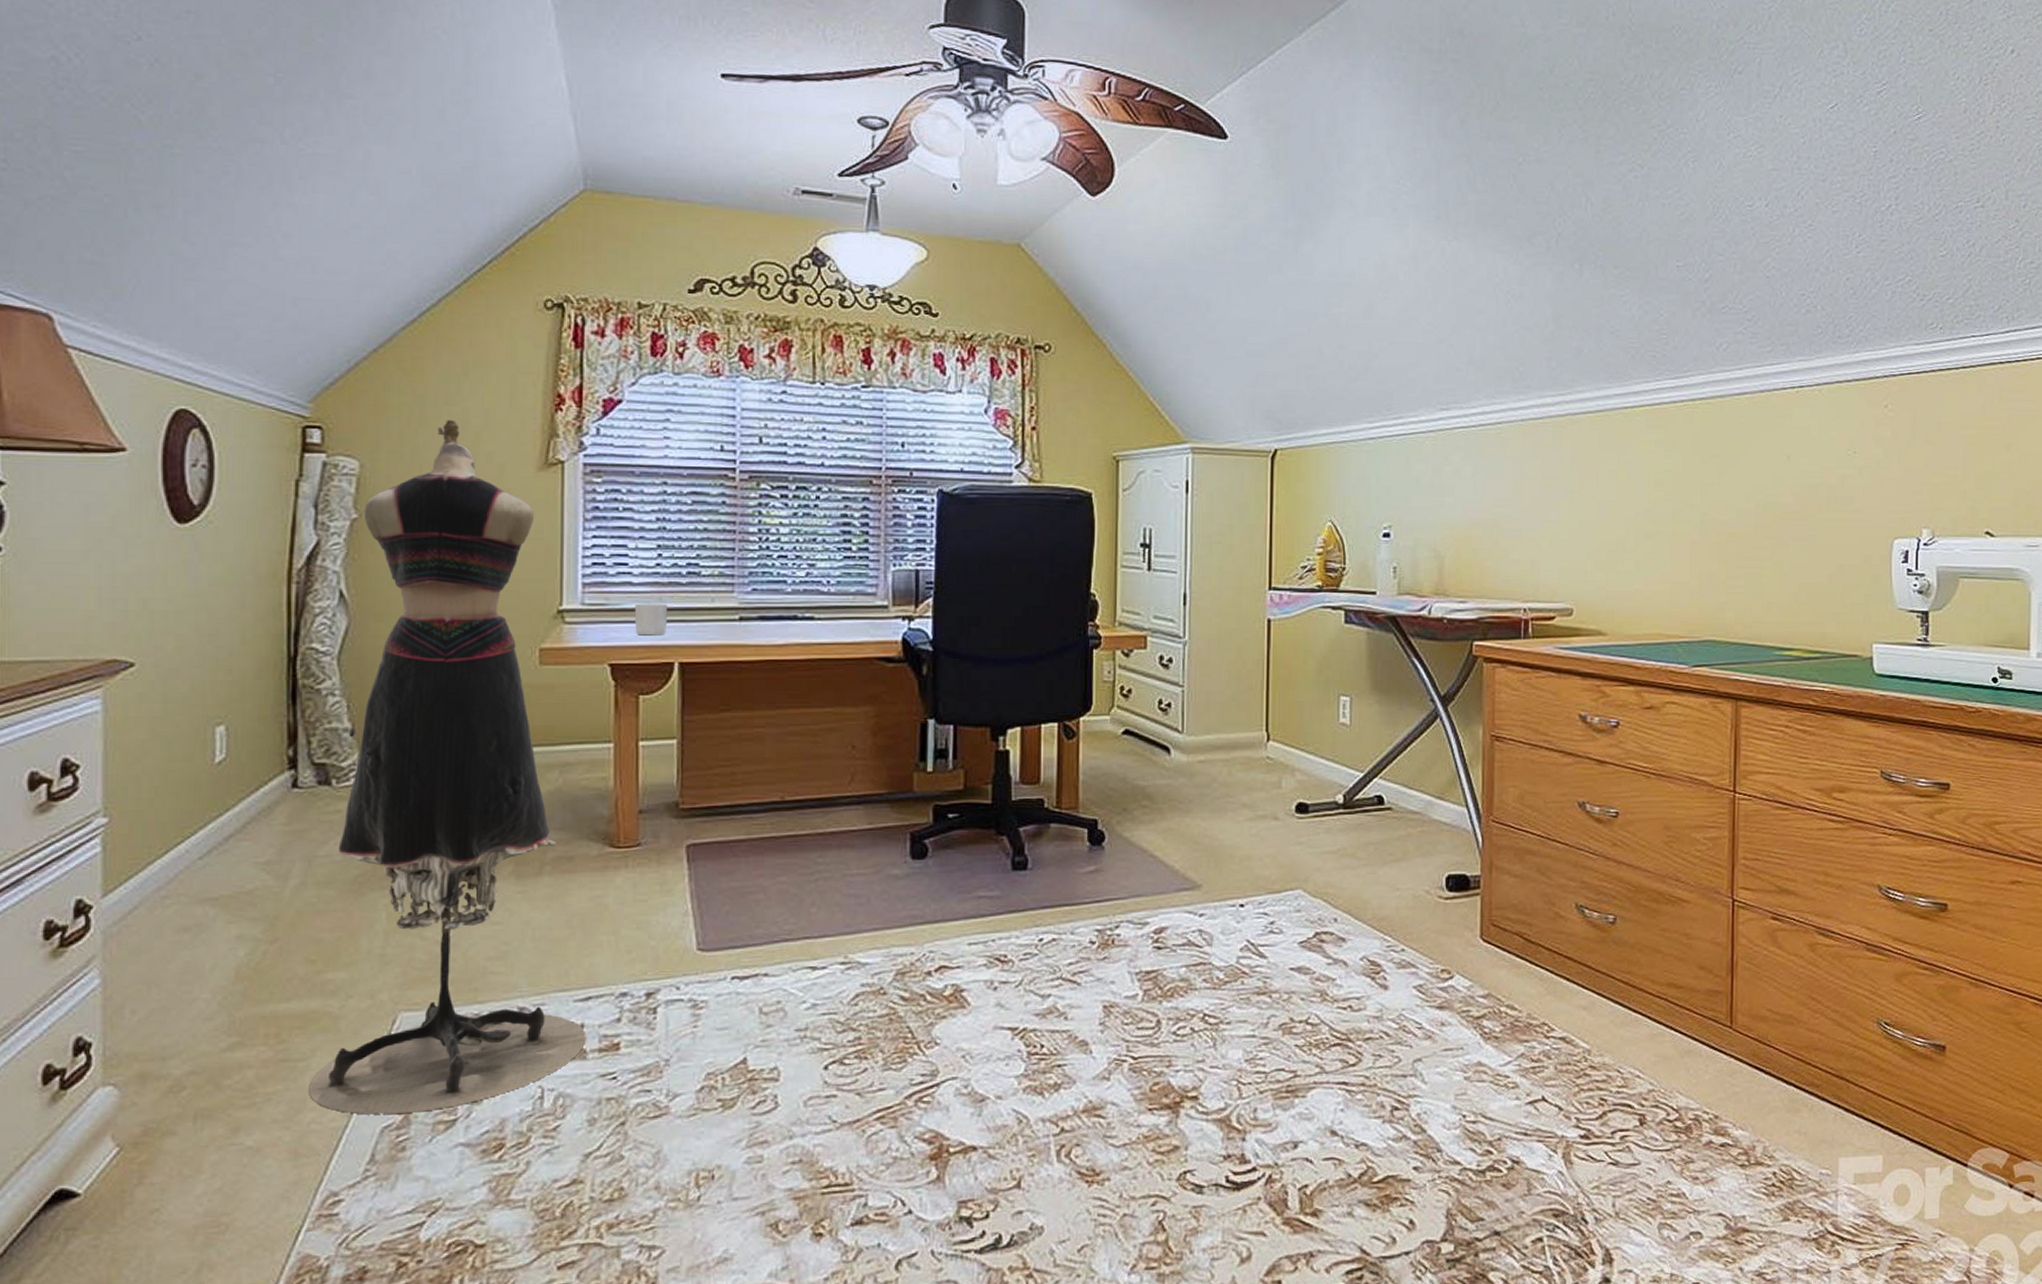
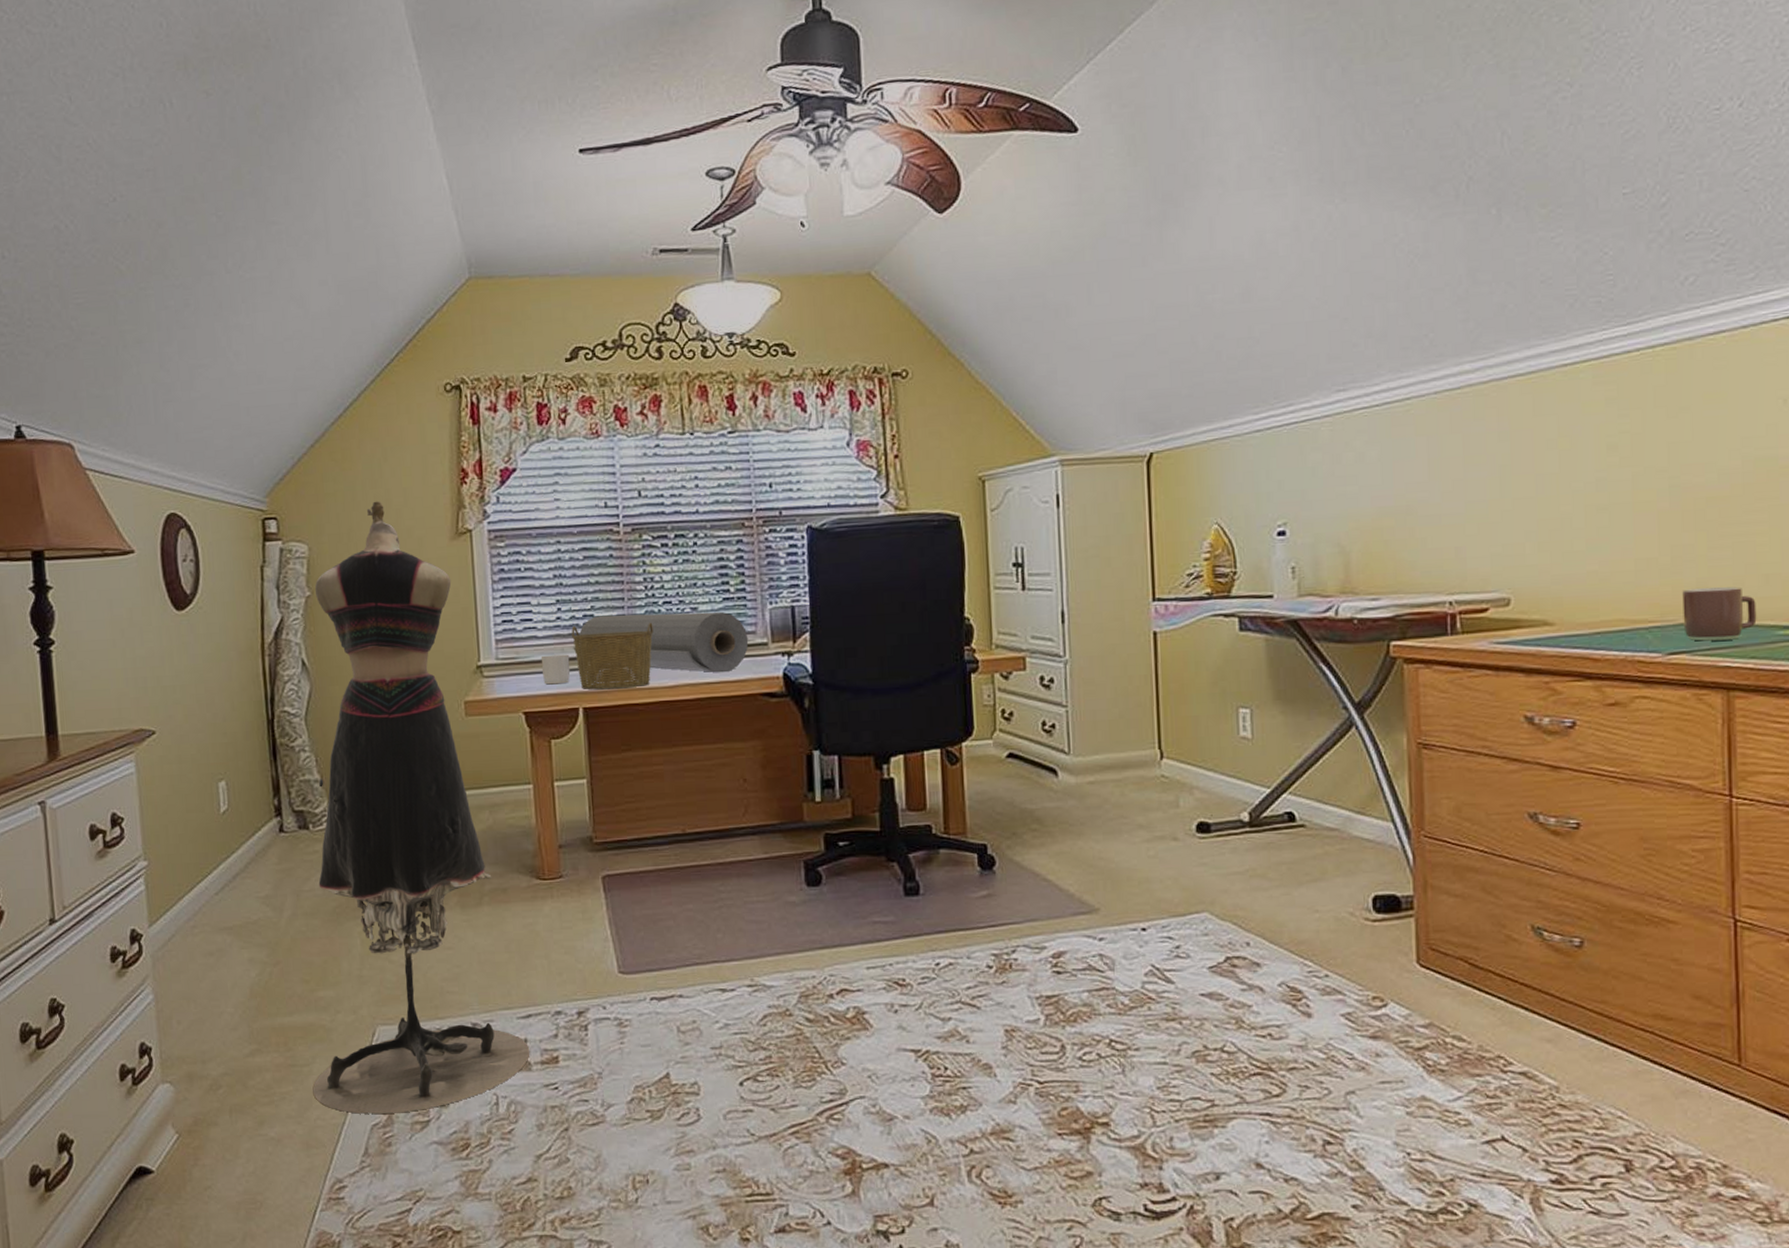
fabric roll: none [672,565,868,634] -> present [573,612,749,673]
basket: none [672,575,765,644] -> present [571,622,654,690]
mug: none [1706,610,1760,657] -> present [1682,587,1757,641]

